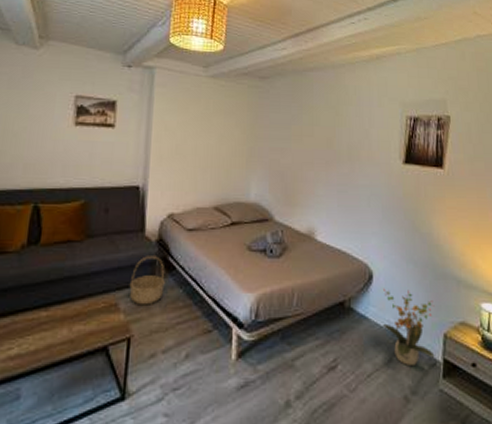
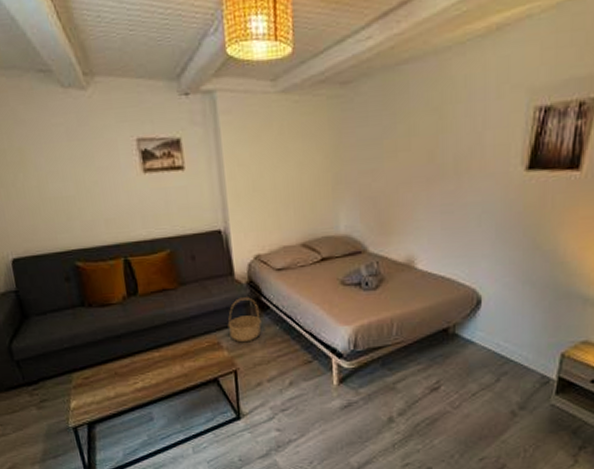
potted plant: present [383,288,435,367] -> none [491,312,553,385]

